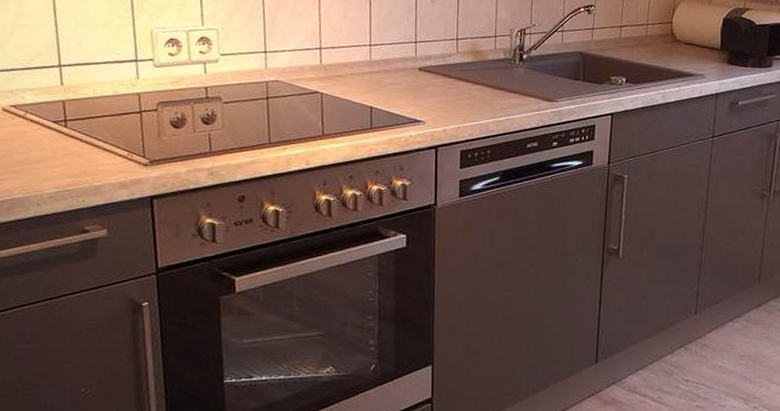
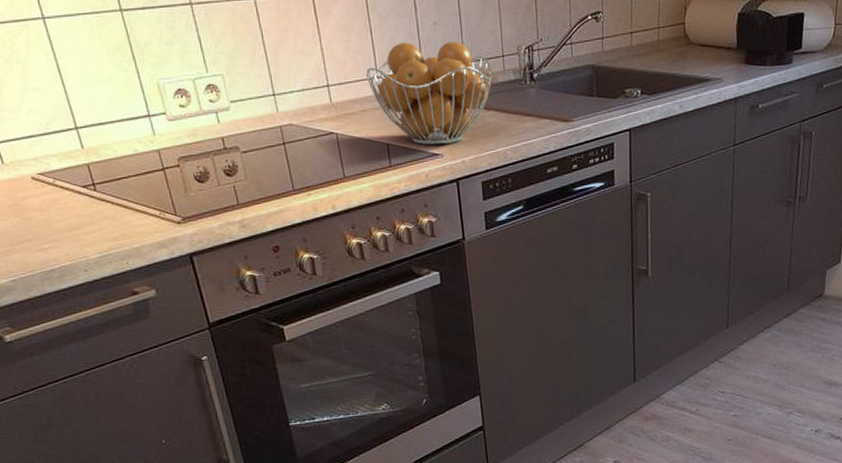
fruit basket: none [359,15,483,112] -> present [366,41,493,145]

